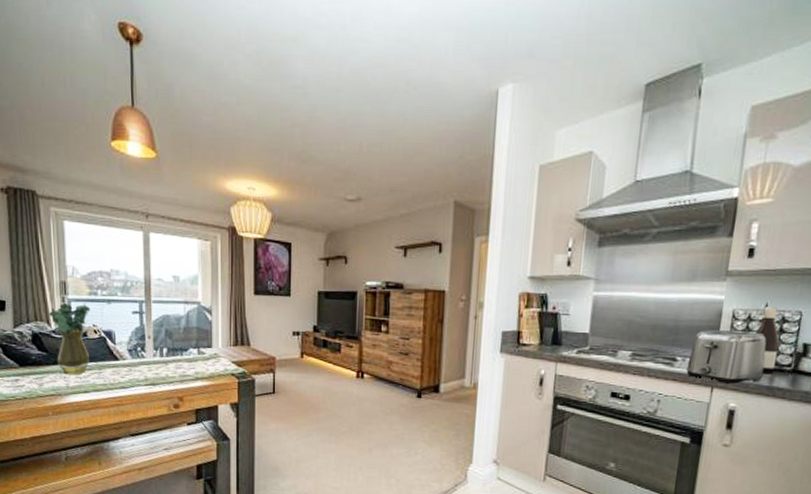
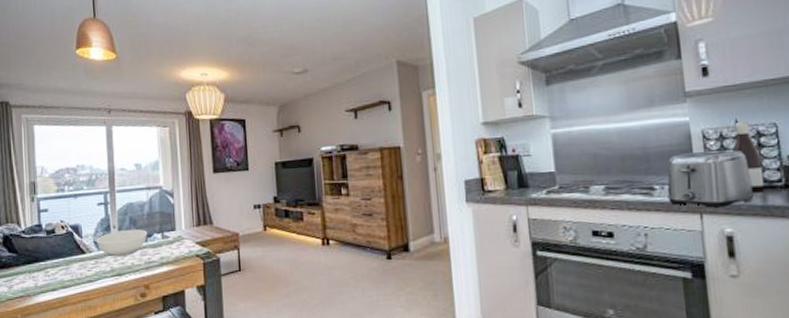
vase: present [48,300,91,375] -> none [19,199,58,274]
bowl: none [130,341,184,367] -> present [96,229,148,257]

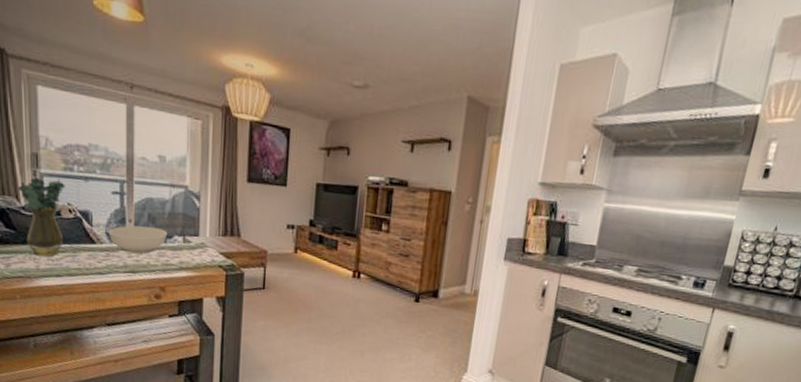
vase: none [19,199,58,274] -> present [17,173,65,257]
toaster: present [667,150,755,209] -> none [690,250,773,307]
bottle: present [732,122,765,193] -> none [762,230,787,299]

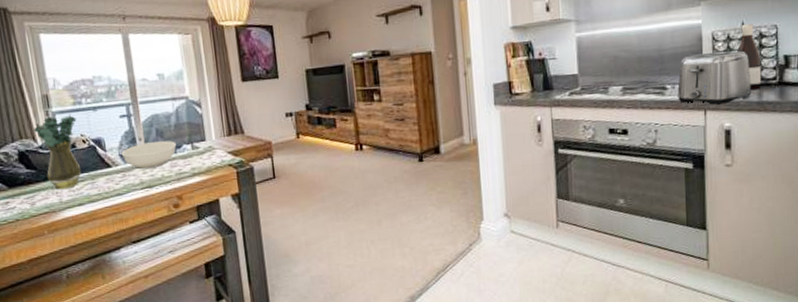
toaster: none [690,250,773,307] -> present [677,50,752,106]
bottle: none [762,230,787,299] -> present [737,24,762,91]

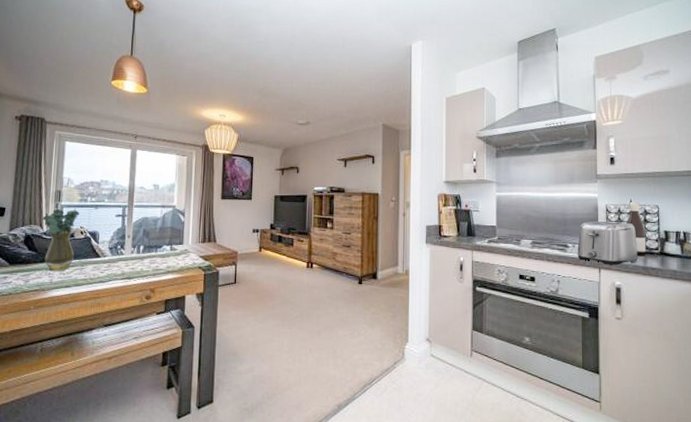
bowl: present [121,141,177,170] -> none [111,240,159,263]

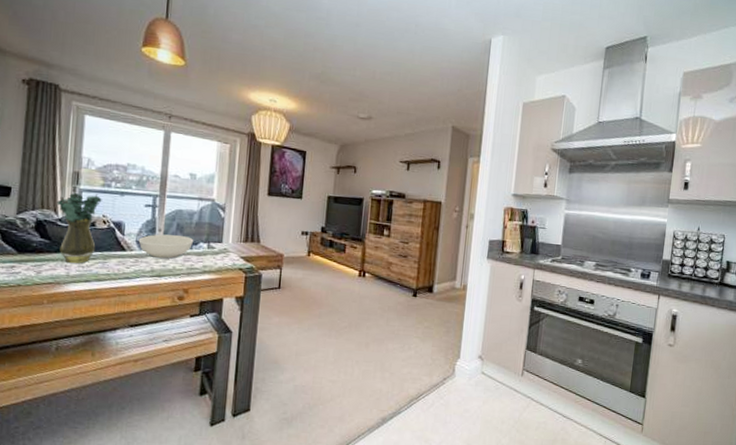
bowl: none [111,240,159,263] -> present [138,234,194,259]
toaster: present [577,221,639,266] -> none [639,247,700,293]
bottle: present [626,202,646,257] -> none [691,230,709,286]

